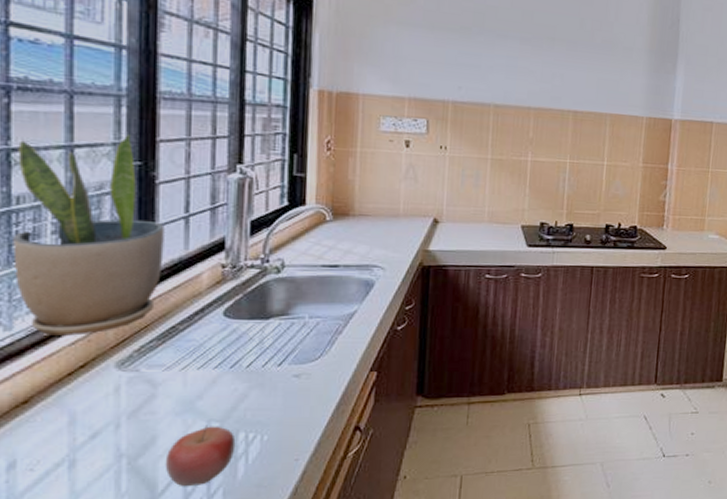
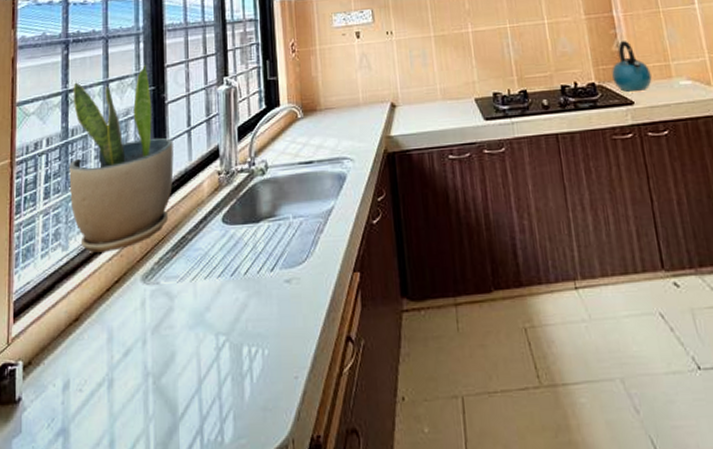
fruit: present [165,424,236,487] -> none [183,338,241,410]
kettle: none [653,192,688,238] -> present [611,41,652,92]

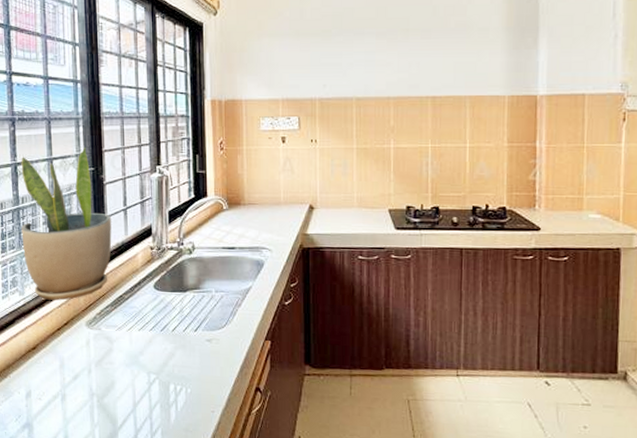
kettle: present [611,41,652,92] -> none [524,171,563,219]

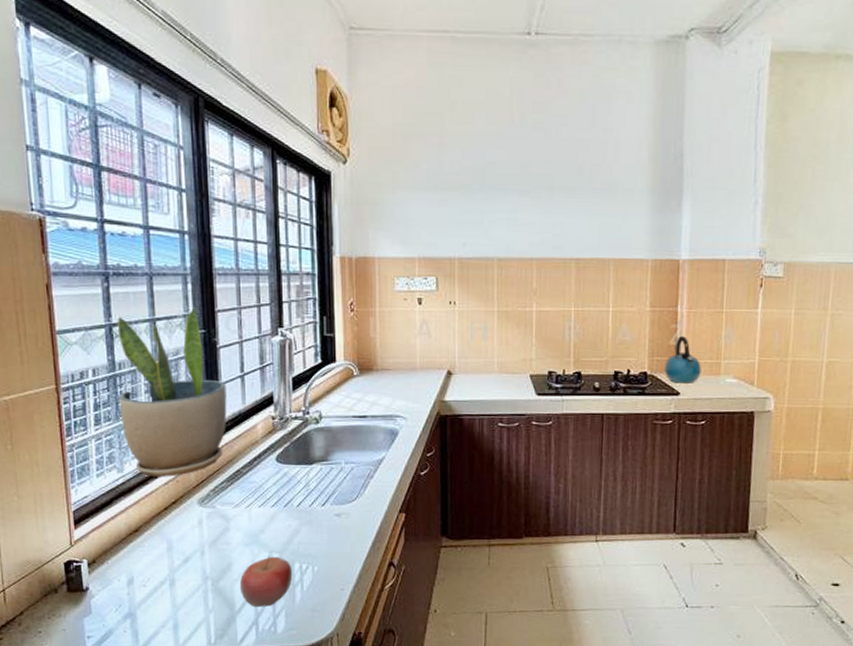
fruit: none [121,375,168,425] -> present [239,555,293,608]
kettle: none [524,171,563,219] -> present [665,336,701,383]

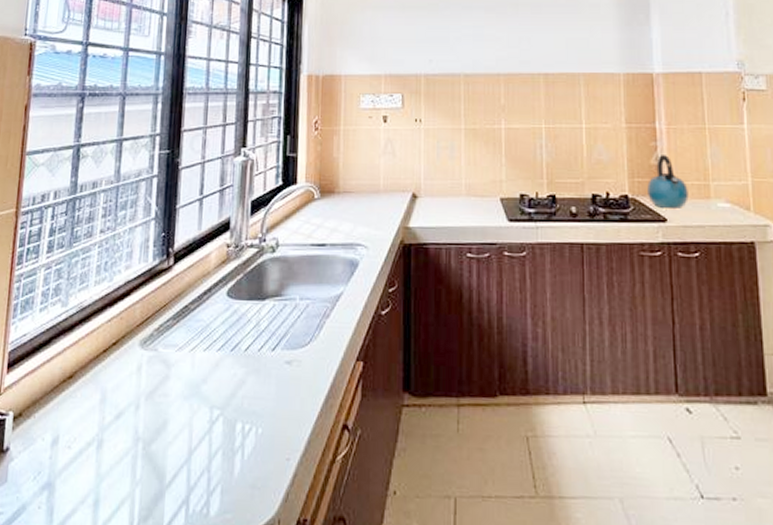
potted plant: present [117,307,227,477] -> none [73,127,184,313]
fruit: present [239,555,293,608] -> none [173,411,234,481]

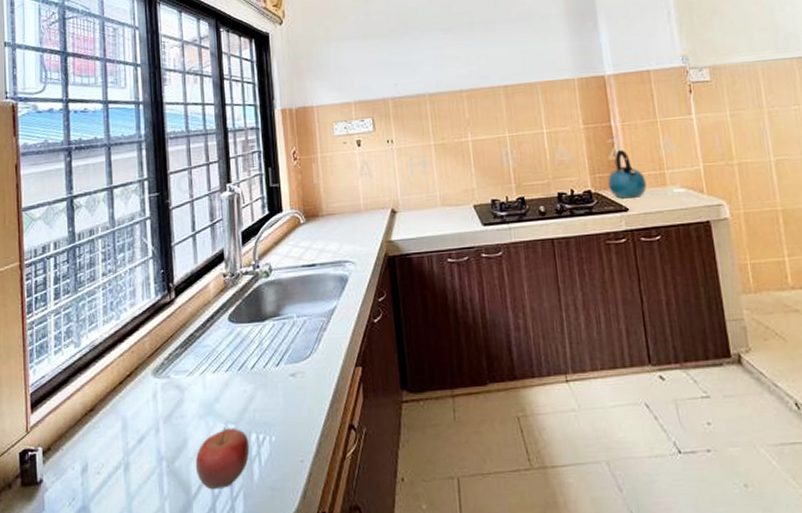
fruit: none [173,411,234,481] -> present [195,426,250,490]

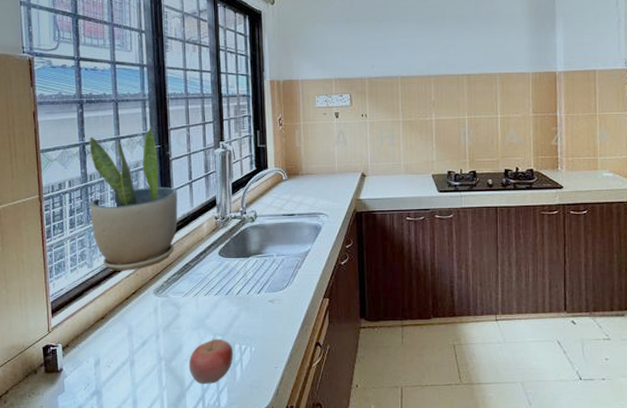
potted plant: none [77,172,180,349] -> present [89,127,178,271]
kettle: present [608,150,647,199] -> none [549,137,581,178]

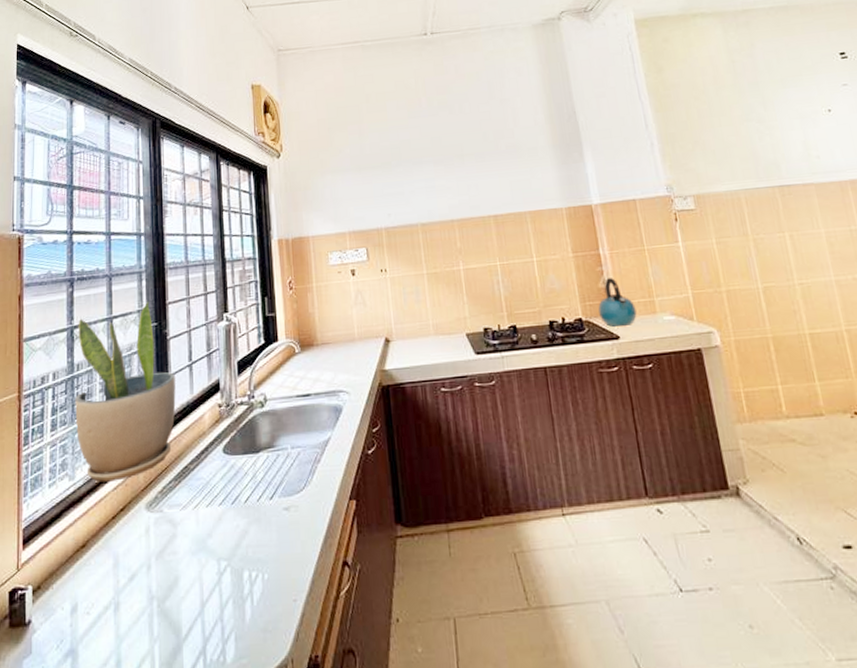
fruit: present [188,337,234,385] -> none [186,563,242,632]
kettle: none [549,137,581,178] -> present [598,278,637,327]

